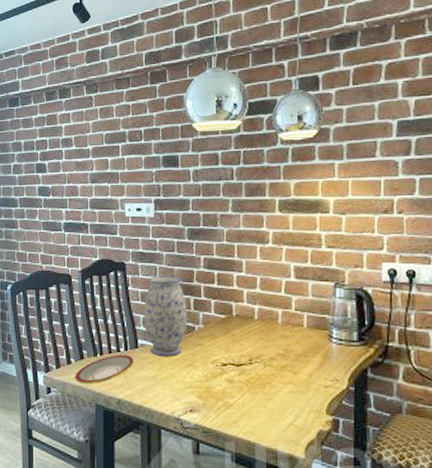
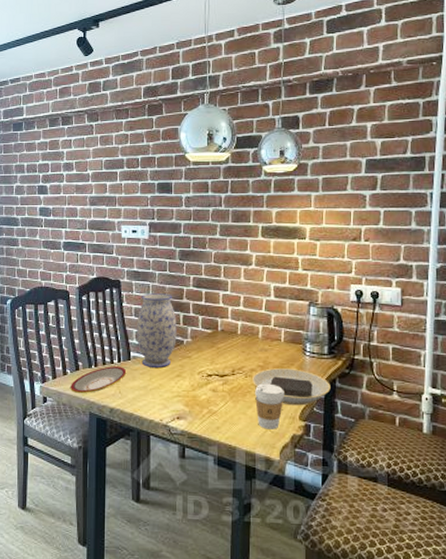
plate: none [272,357,362,399] -> present [252,368,331,406]
coffee cup: none [275,373,309,424] -> present [255,383,284,430]

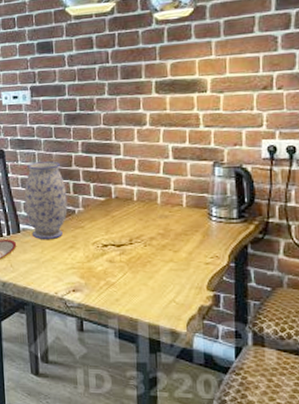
plate: present [252,368,331,406] -> none [152,235,242,275]
coffee cup: present [255,383,284,430] -> none [156,252,189,301]

